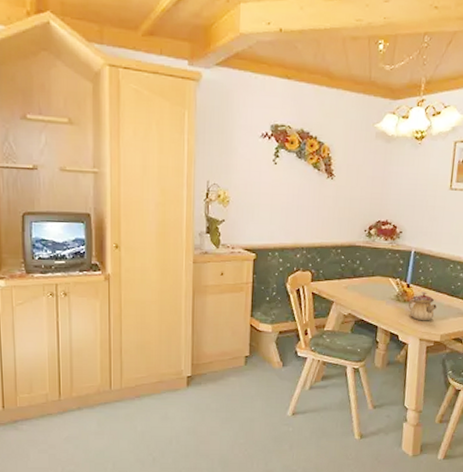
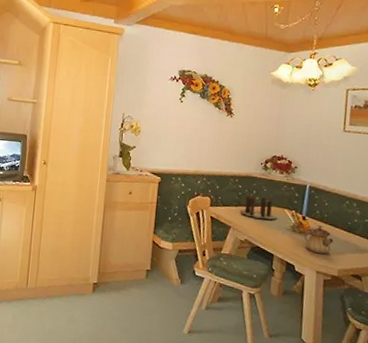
candle: none [343,263,382,290] -> present [240,193,278,220]

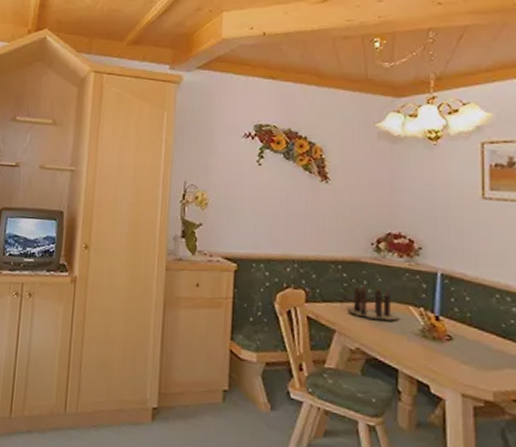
teapot: present [303,225,333,255] -> none [439,328,482,370]

